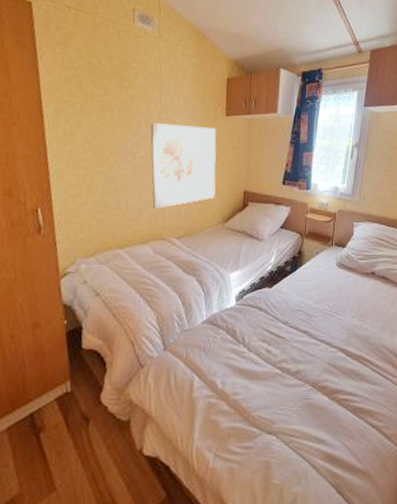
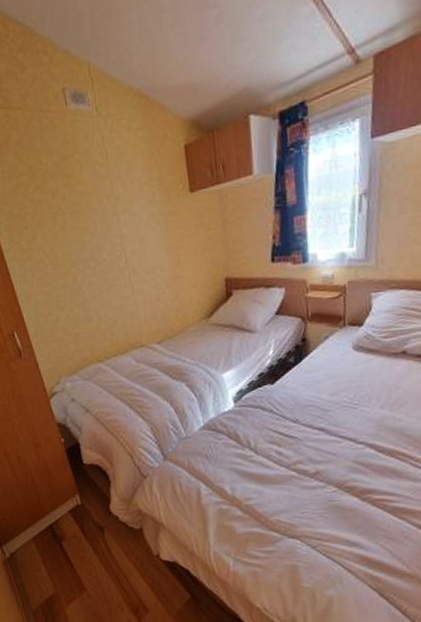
wall art: present [150,123,216,209] -> none [107,210,192,315]

